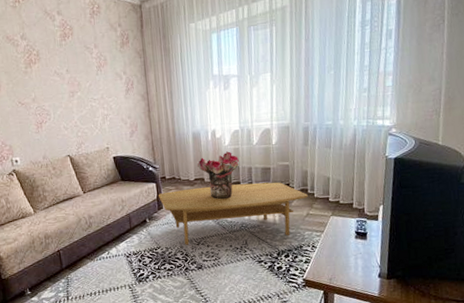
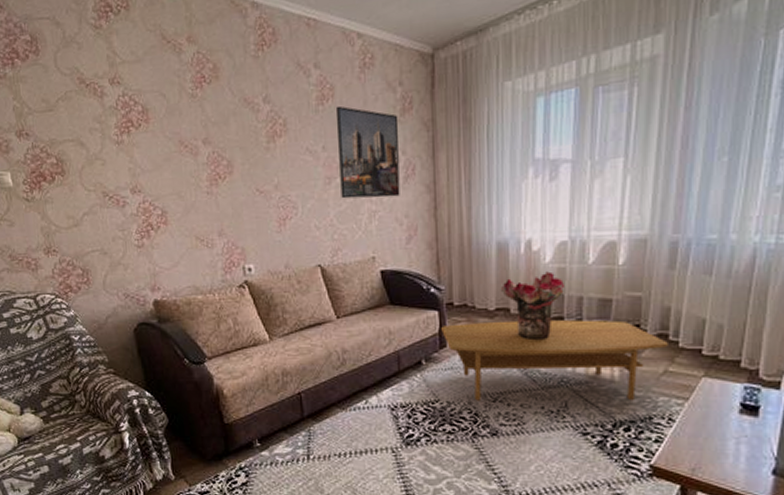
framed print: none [74,41,124,107] -> present [335,105,400,199]

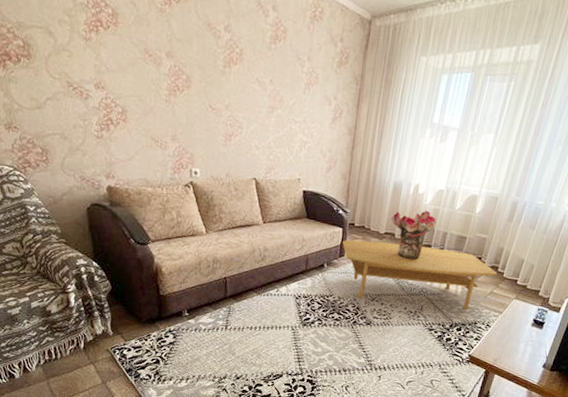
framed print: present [335,105,400,199] -> none [280,47,336,134]

